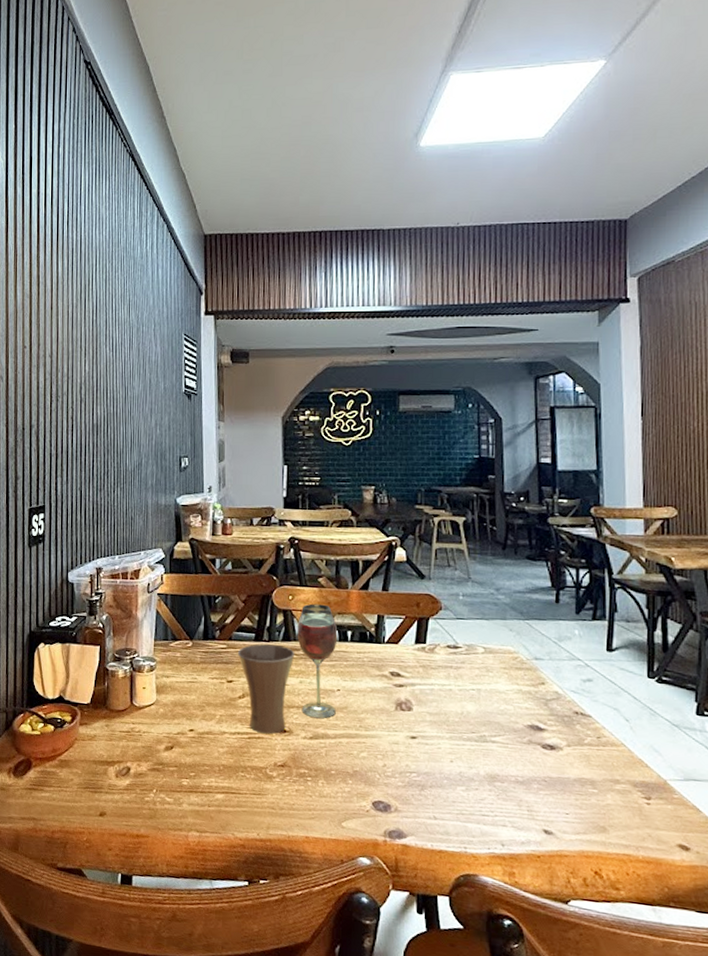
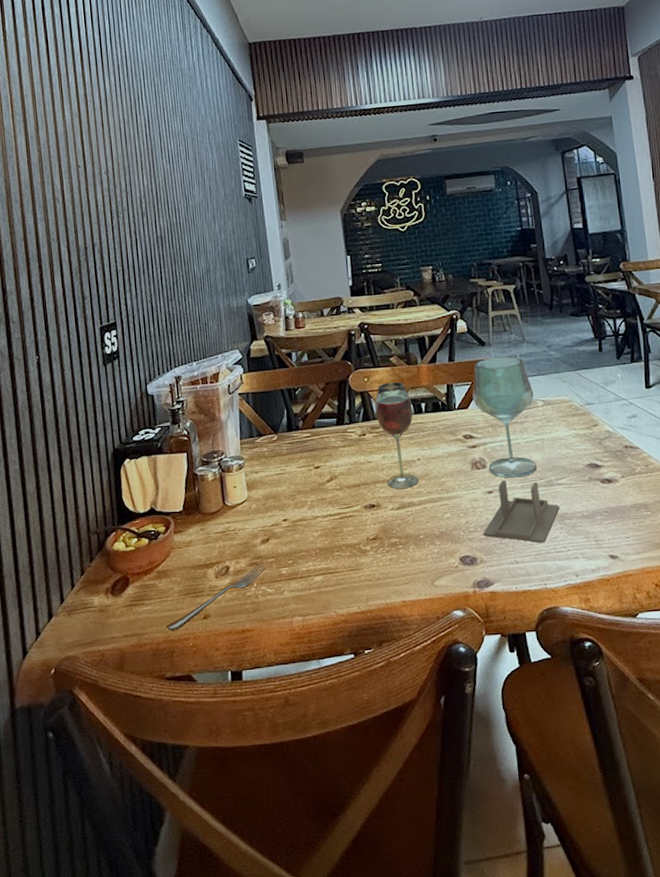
fork: none [63,771,167,822] -> present [166,565,266,630]
cup: present [237,643,295,734] -> none [321,425,376,512]
napkin holder: none [401,726,491,802] -> present [483,479,560,543]
wine glass: none [405,592,474,727] -> present [472,356,538,478]

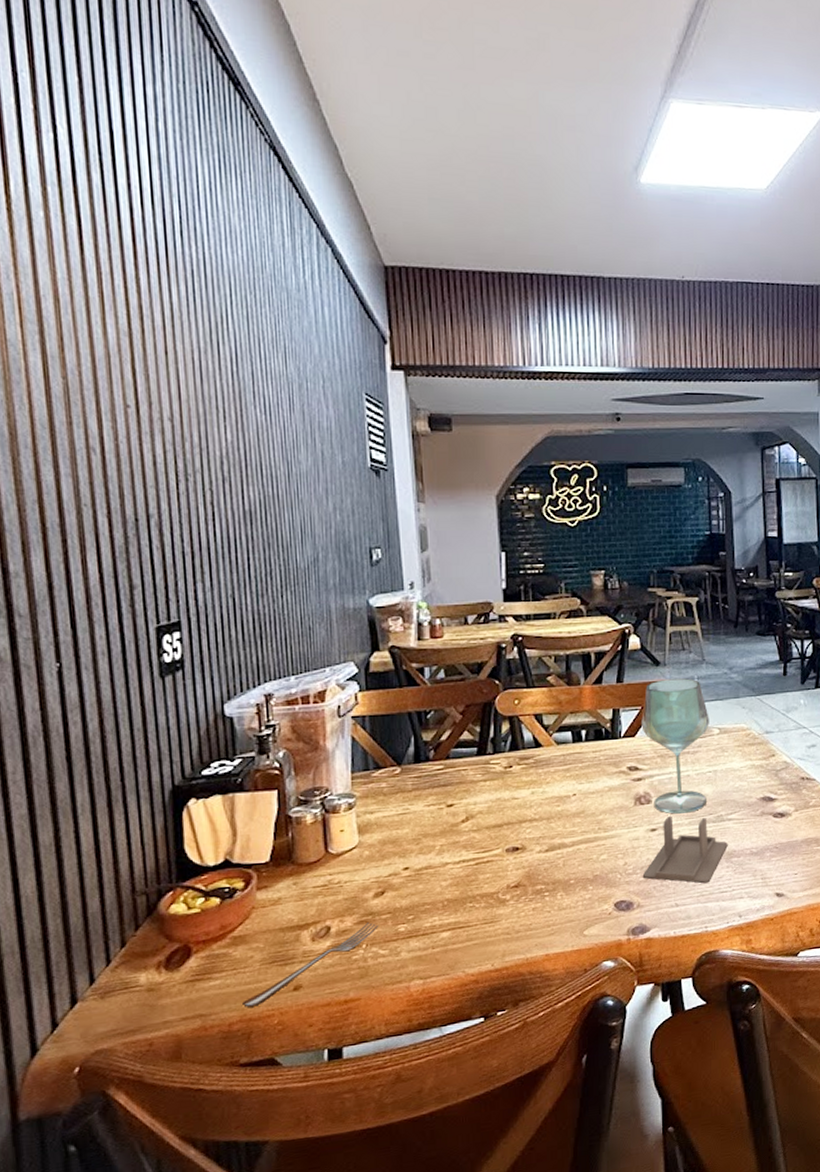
wineglass: present [375,382,418,489] -> none [526,705,572,829]

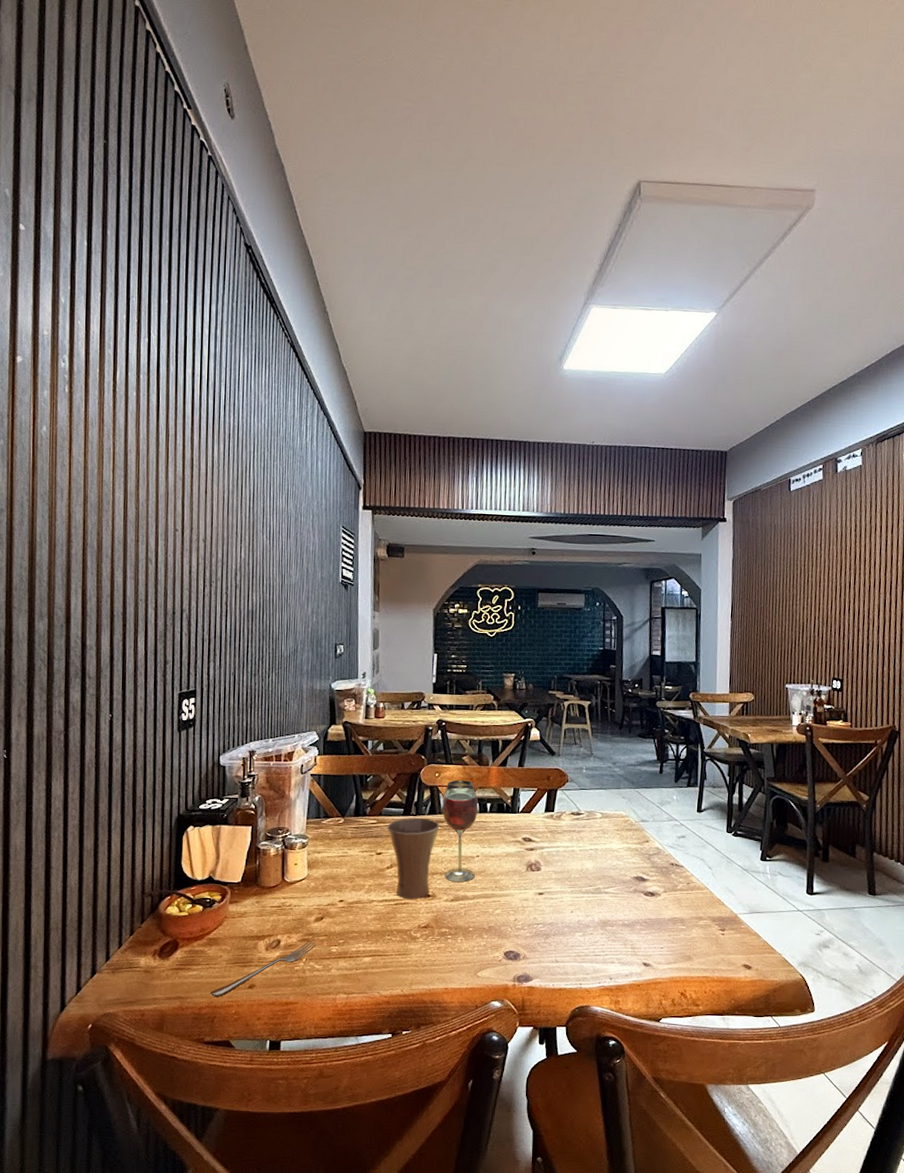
cup: none [457,756,525,856] -> present [386,817,440,900]
wineglass: none [526,705,572,829] -> present [442,780,479,883]
wine glass: present [641,678,709,814] -> none [536,767,594,883]
napkin holder: present [642,815,728,884] -> none [529,883,604,946]

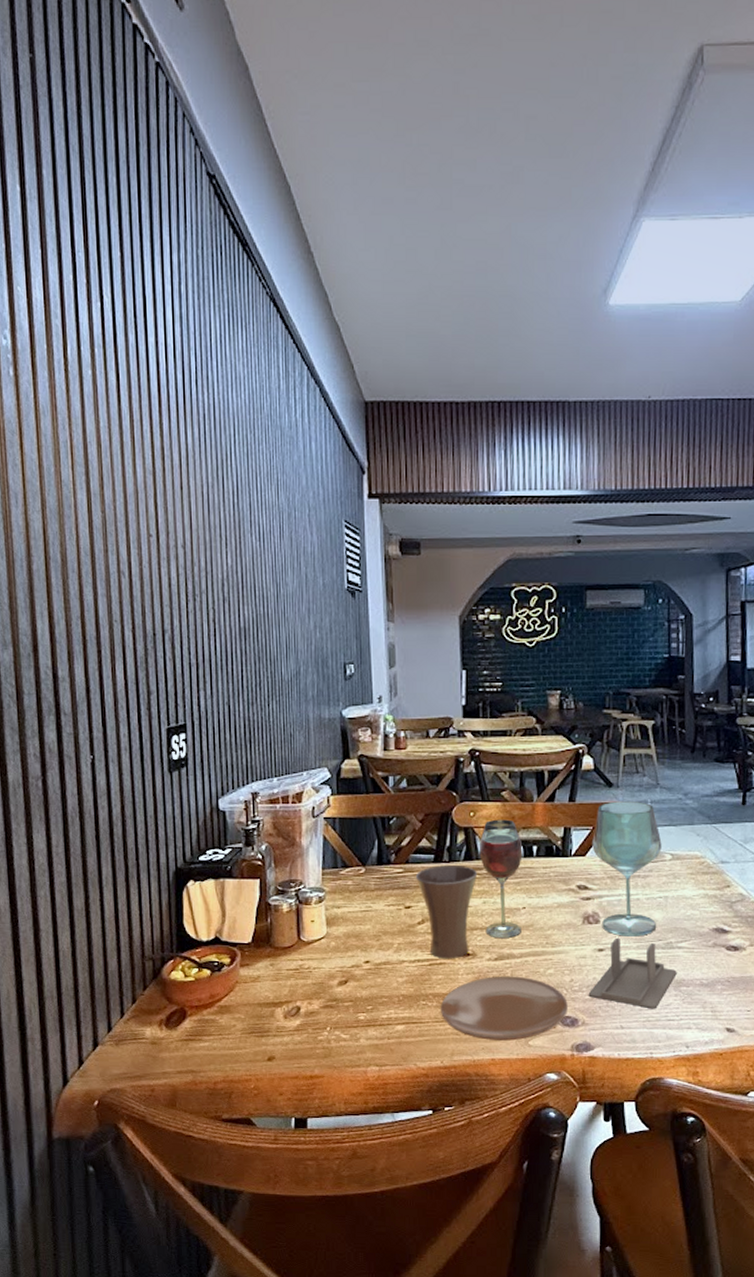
fork: present [211,941,317,997] -> none [226,1008,342,1070]
plate: none [402,915,512,972] -> present [440,975,568,1041]
napkin holder: none [529,883,604,946] -> present [588,937,677,1009]
wine glass: none [536,767,594,883] -> present [592,801,662,937]

